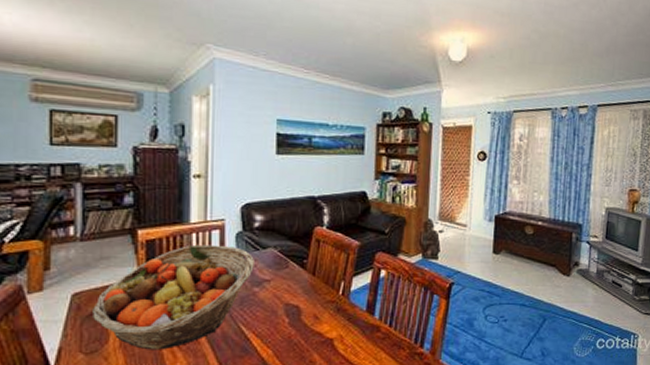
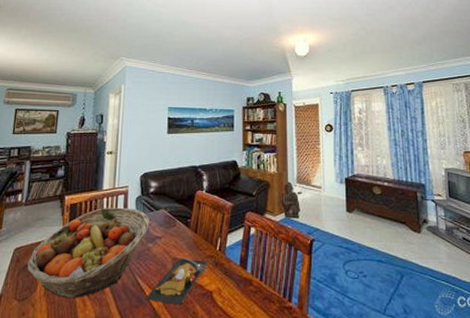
plate: none [251,303,329,355] -> present [145,258,208,306]

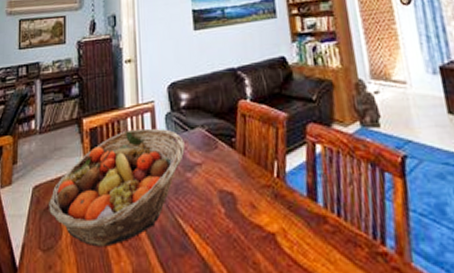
plate: present [145,258,208,306] -> none [190,189,266,254]

